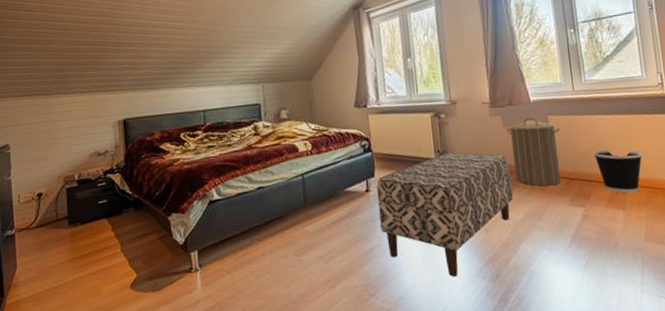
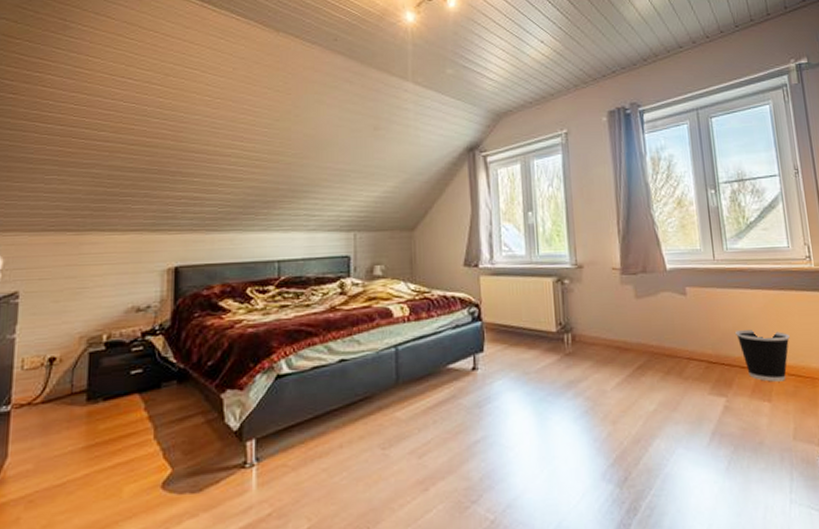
bench: present [376,152,513,277] -> none [486,326,645,479]
laundry hamper: present [507,117,561,186] -> none [639,288,700,370]

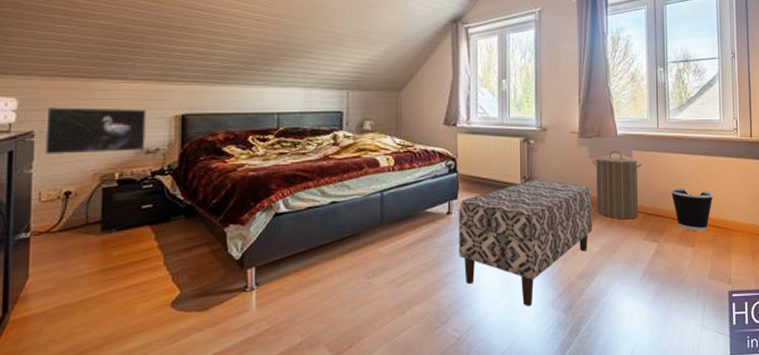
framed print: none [29,262,138,317] -> present [45,107,147,154]
bench: none [486,326,645,479] -> present [459,179,592,306]
laundry hamper: none [639,288,700,370] -> present [593,151,643,220]

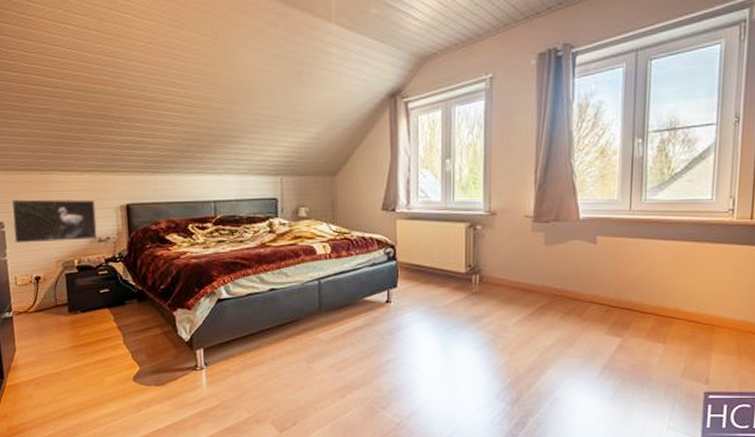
bench: present [459,179,592,306] -> none [398,268,546,396]
laundry hamper: present [593,151,643,220] -> none [548,236,609,312]
wastebasket: present [670,188,714,231] -> none [641,279,696,327]

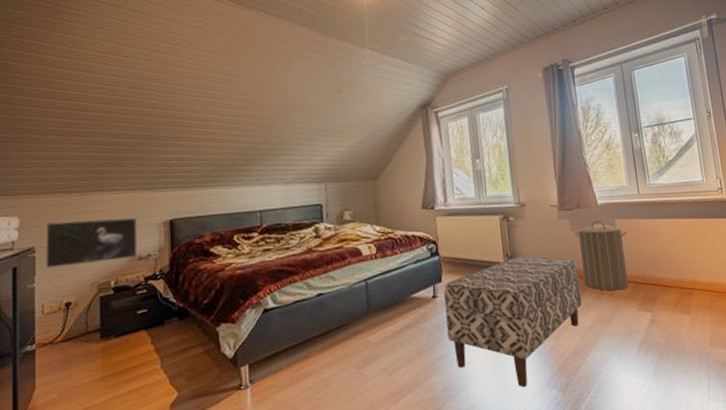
bench: none [398,268,546,396] -> present [444,256,582,387]
laundry hamper: none [548,236,609,312] -> present [575,221,629,291]

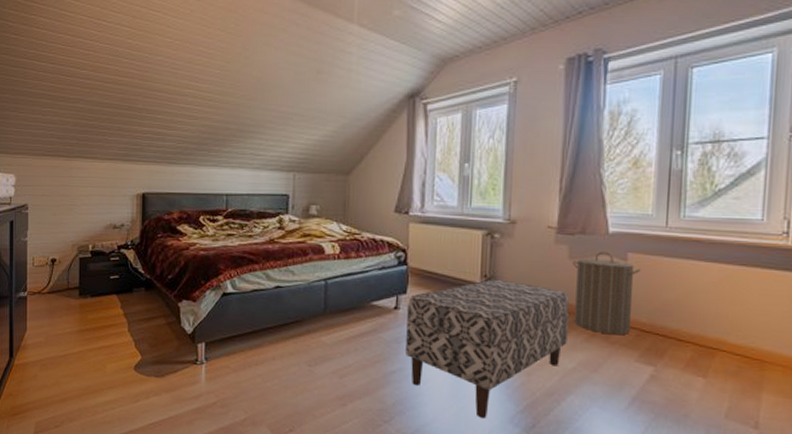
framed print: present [45,217,139,268] -> none [36,183,114,227]

